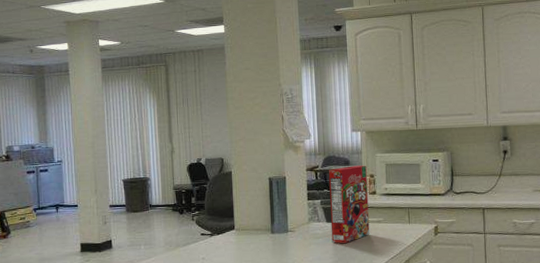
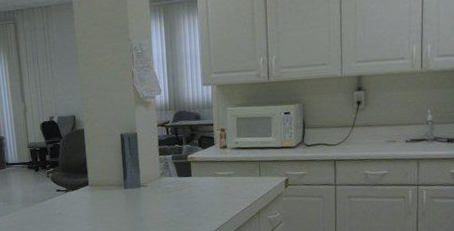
cereal box: present [328,165,370,244] -> none [179,119,221,198]

